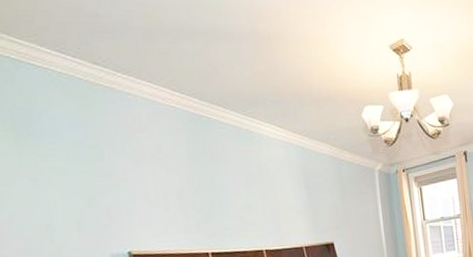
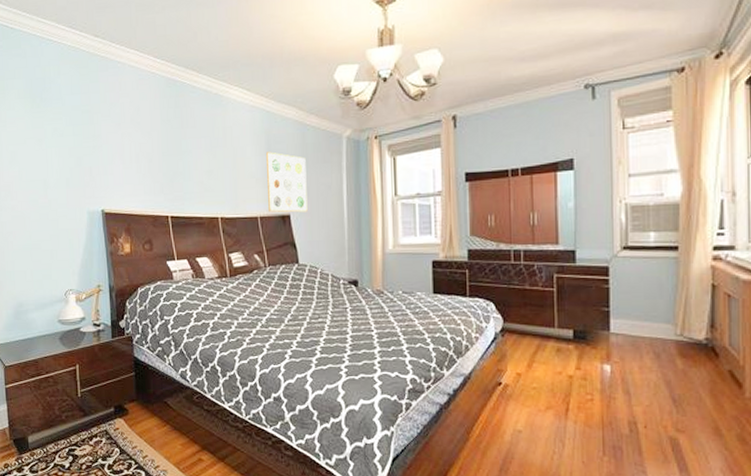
wall art: none [305,185,350,242] -> present [266,152,308,213]

